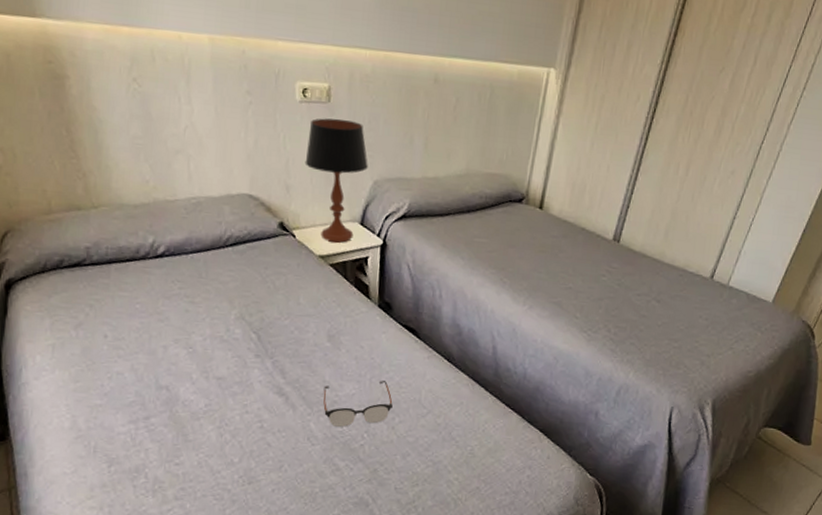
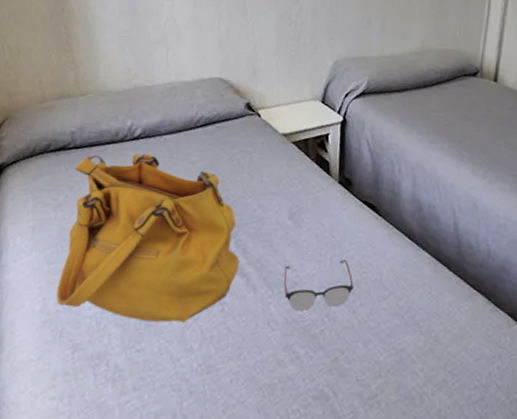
handbag: none [86,272,278,438] -> present [56,153,240,323]
table lamp: present [304,118,368,243] -> none [271,6,329,121]

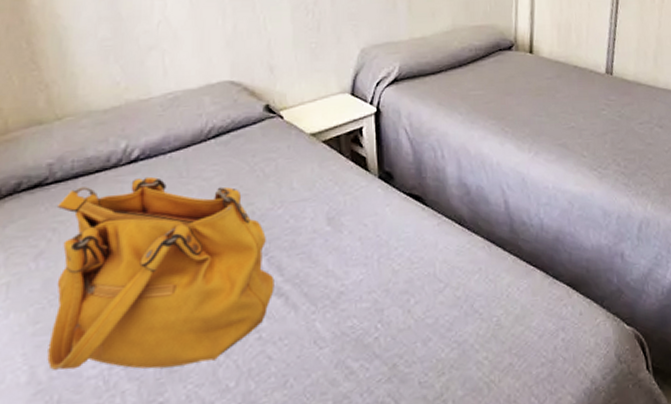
eyeglasses: present [284,260,354,311] -> none [327,259,406,322]

